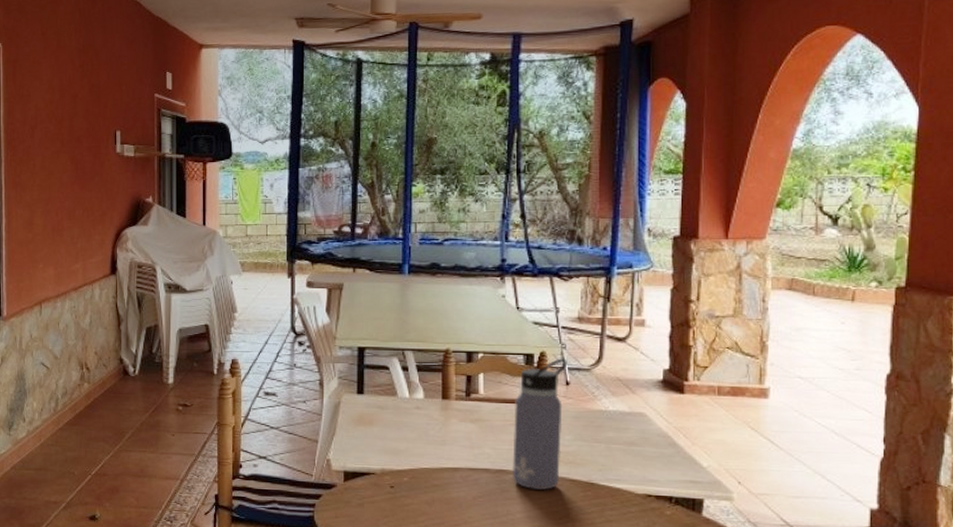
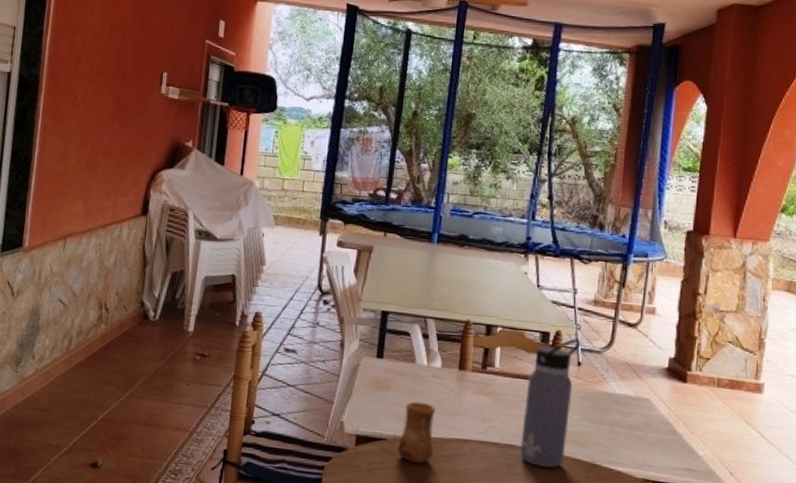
cup: none [387,434,424,494] -> present [397,401,435,463]

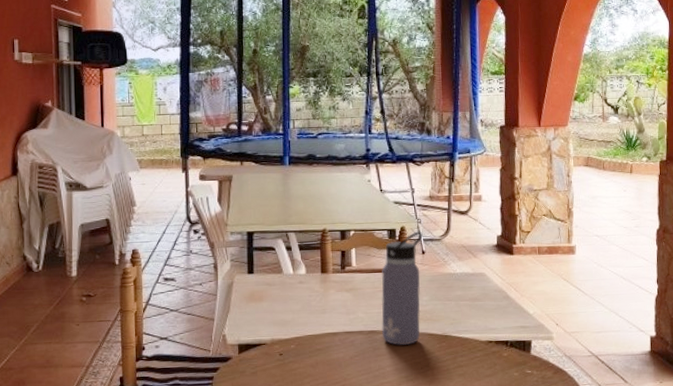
cup: present [397,401,435,463] -> none [276,306,309,360]

